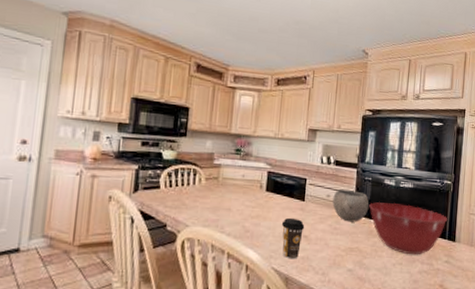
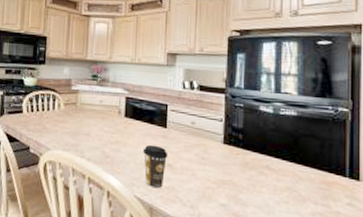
bowl: present [332,188,369,222] -> none [198,115,242,153]
mixing bowl: present [369,202,448,255] -> none [242,131,347,194]

